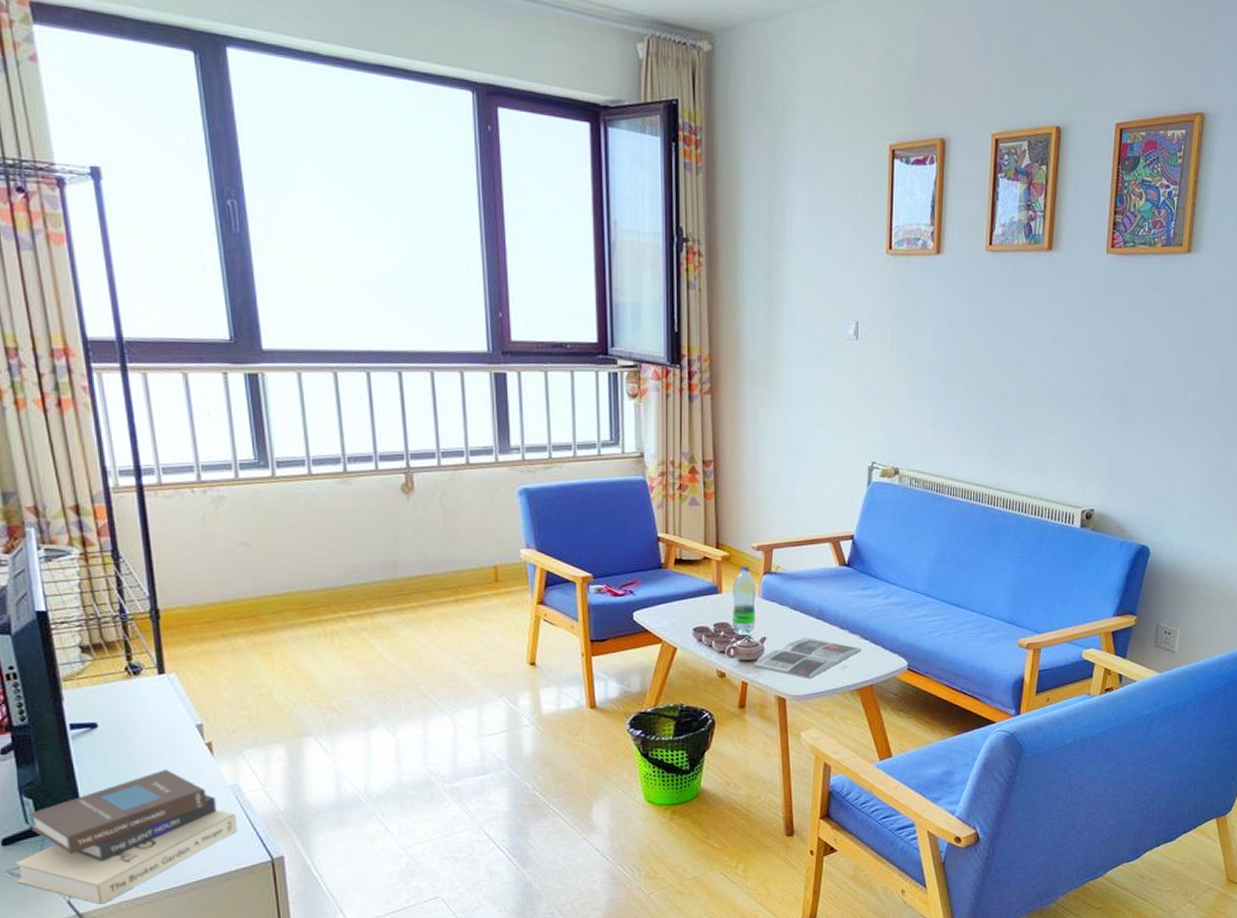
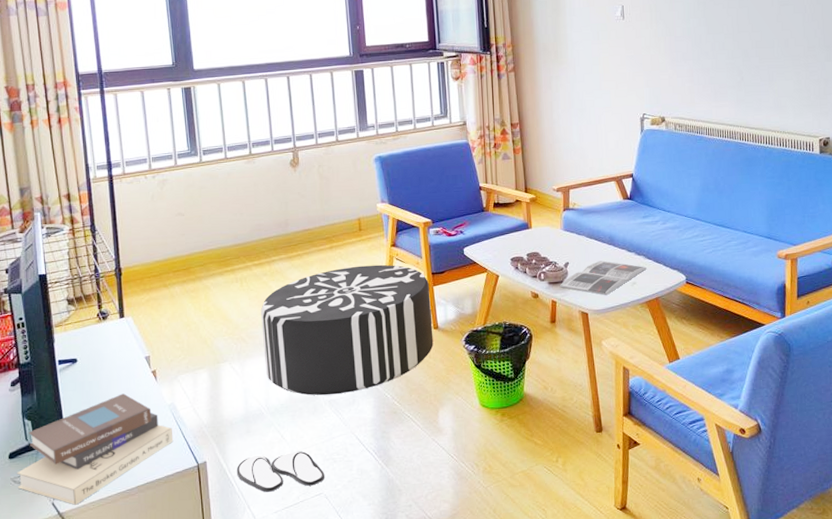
slippers: none [324,848,442,894] -> present [236,451,324,492]
pouf: none [358,626,589,782] -> present [260,264,433,395]
bottle: present [732,566,756,635] -> none [540,205,560,262]

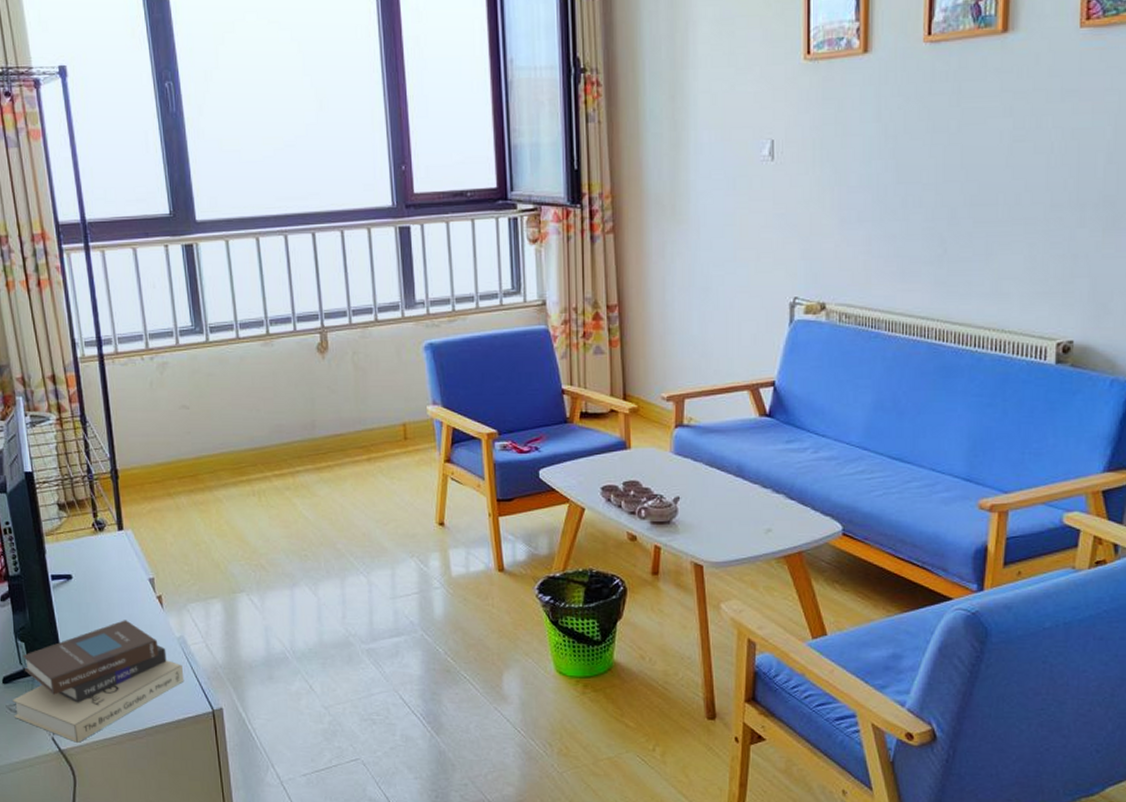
slippers: present [236,451,324,492] -> none [257,706,362,751]
pouf: present [260,264,433,395] -> none [283,485,498,643]
magazine: present [559,260,647,295] -> none [665,497,787,543]

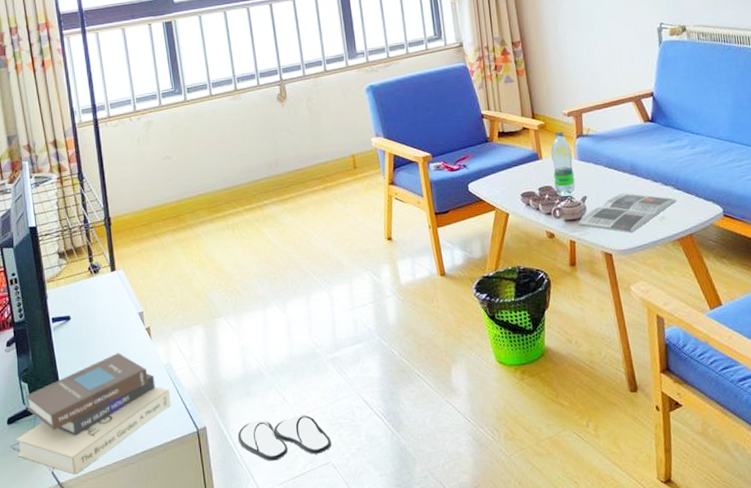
slippers: none [257,706,362,751] -> present [237,415,331,461]
bottle: none [642,418,668,494] -> present [551,131,576,197]
magazine: none [665,497,787,543] -> present [577,193,676,233]

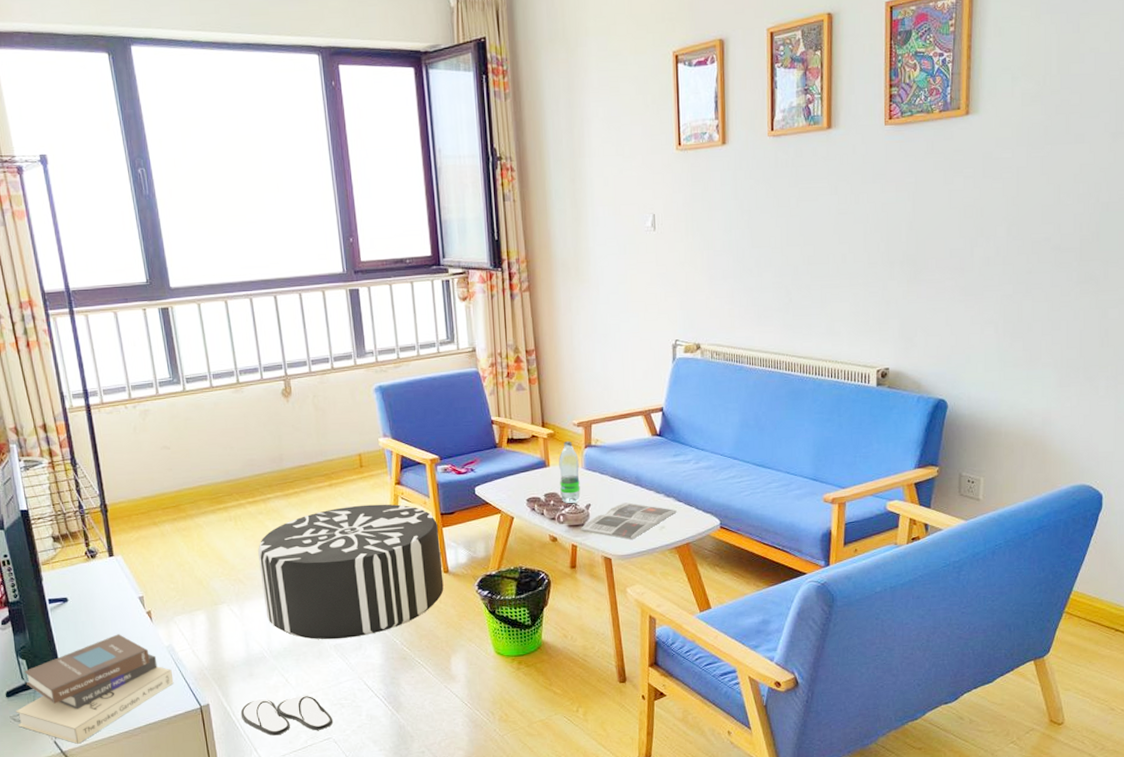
pouf: none [254,205,441,353] -> present [257,504,444,640]

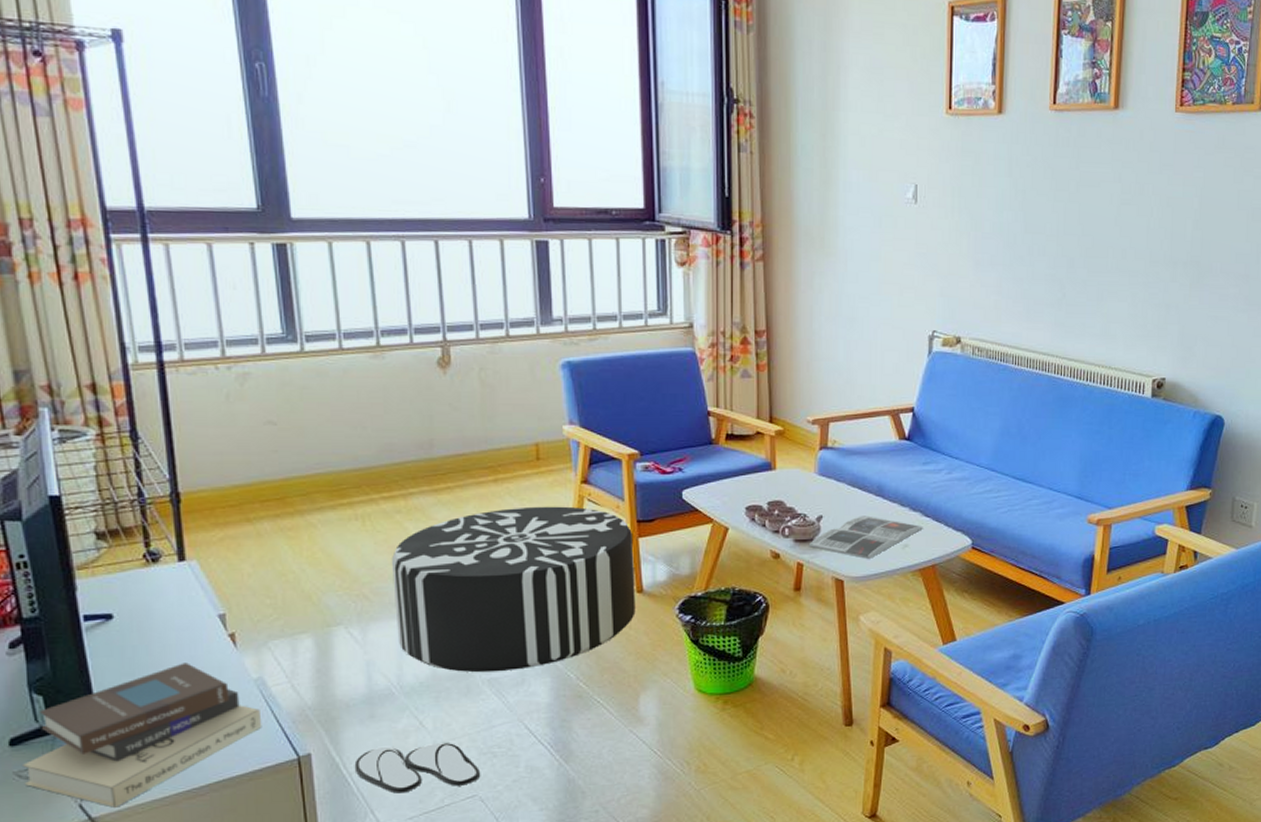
bottle: present [559,441,581,503] -> none [787,441,812,514]

